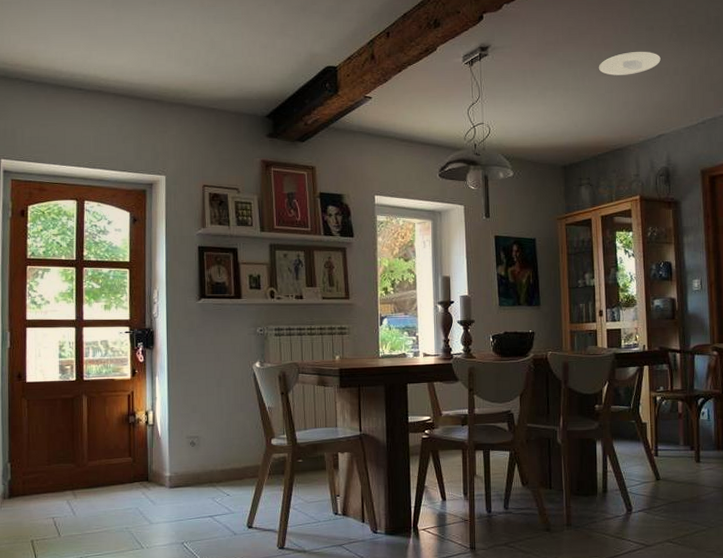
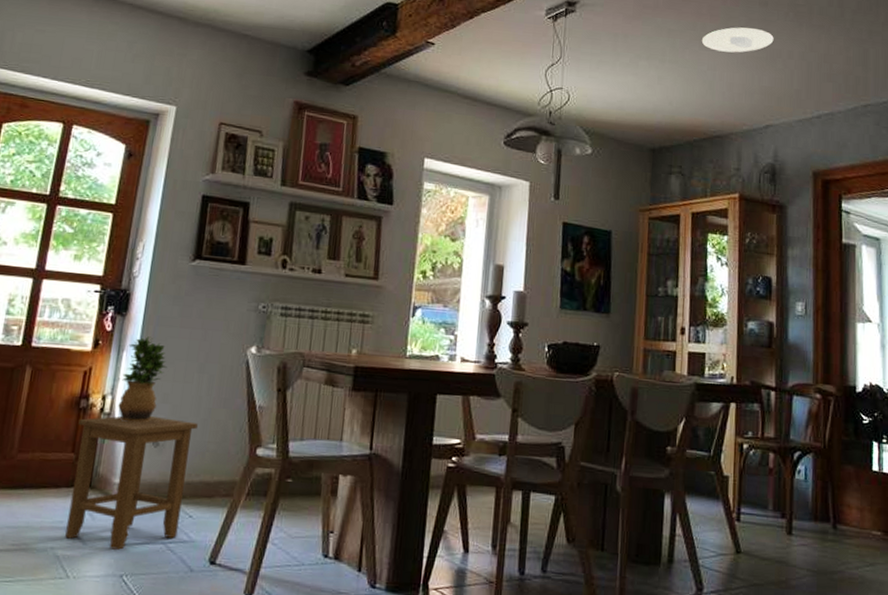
stool: none [130,423,223,525] -> present [65,415,198,550]
potted plant: none [158,363,192,430] -> present [118,336,167,423]

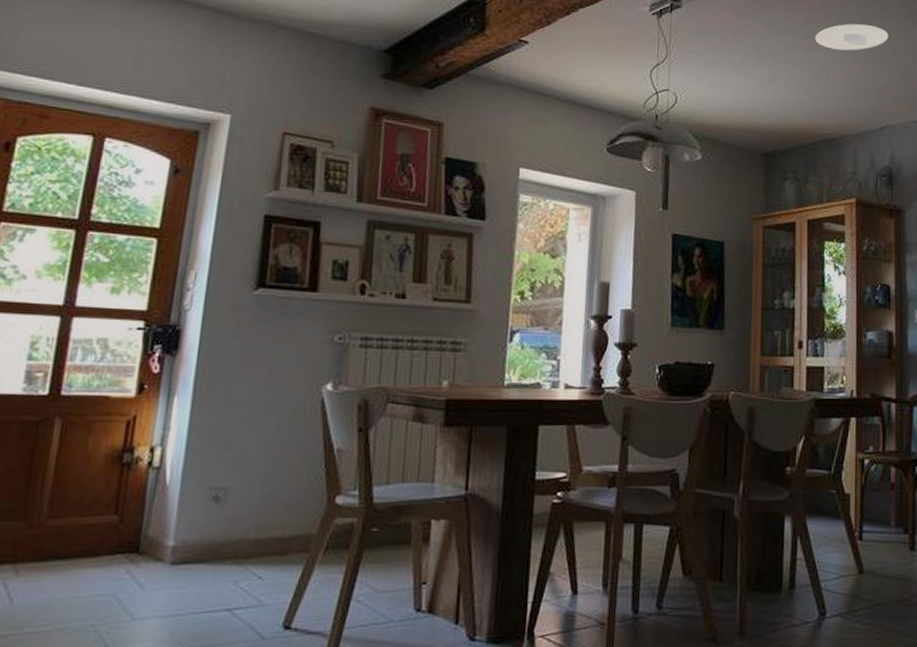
stool: present [65,415,198,550] -> none [109,467,266,622]
potted plant: present [118,336,167,423] -> none [169,377,228,476]

